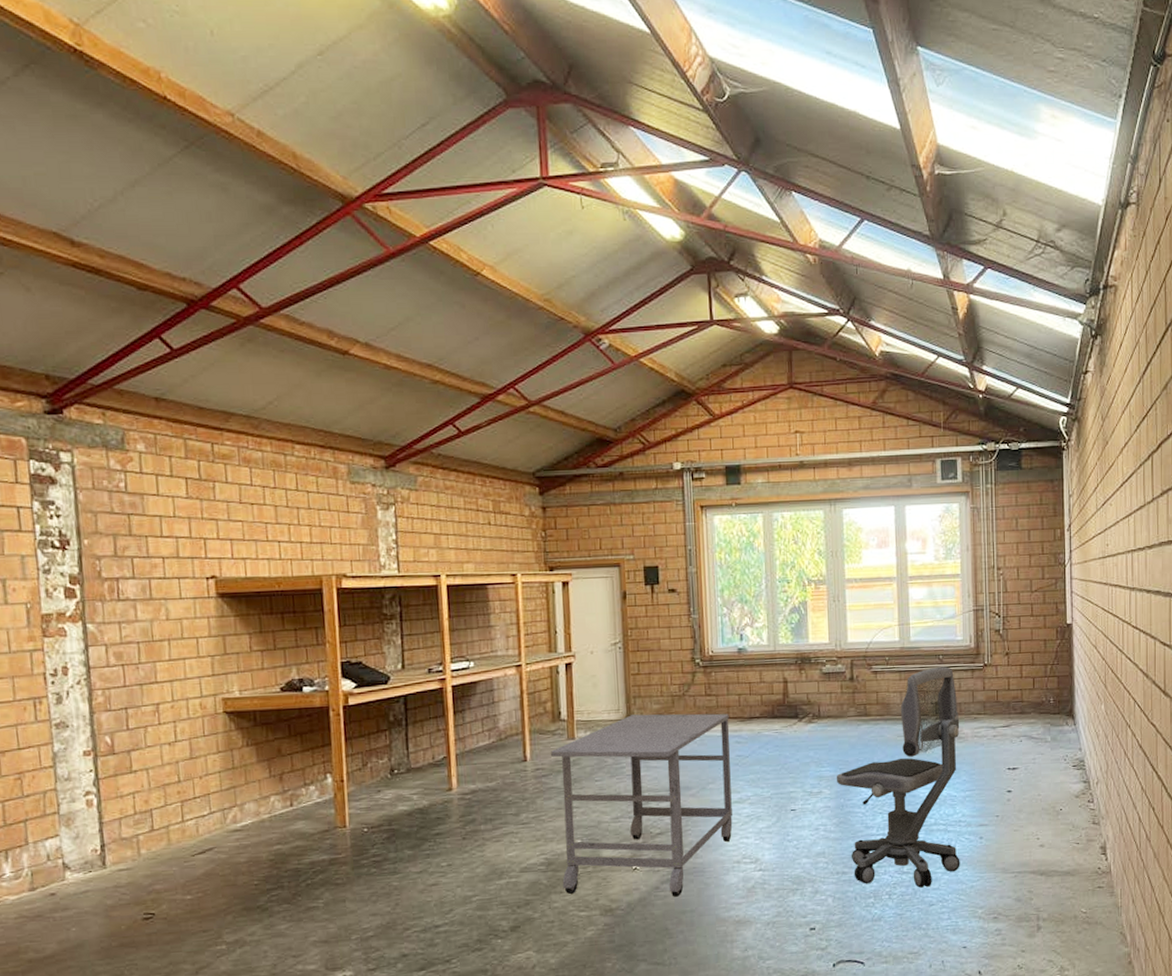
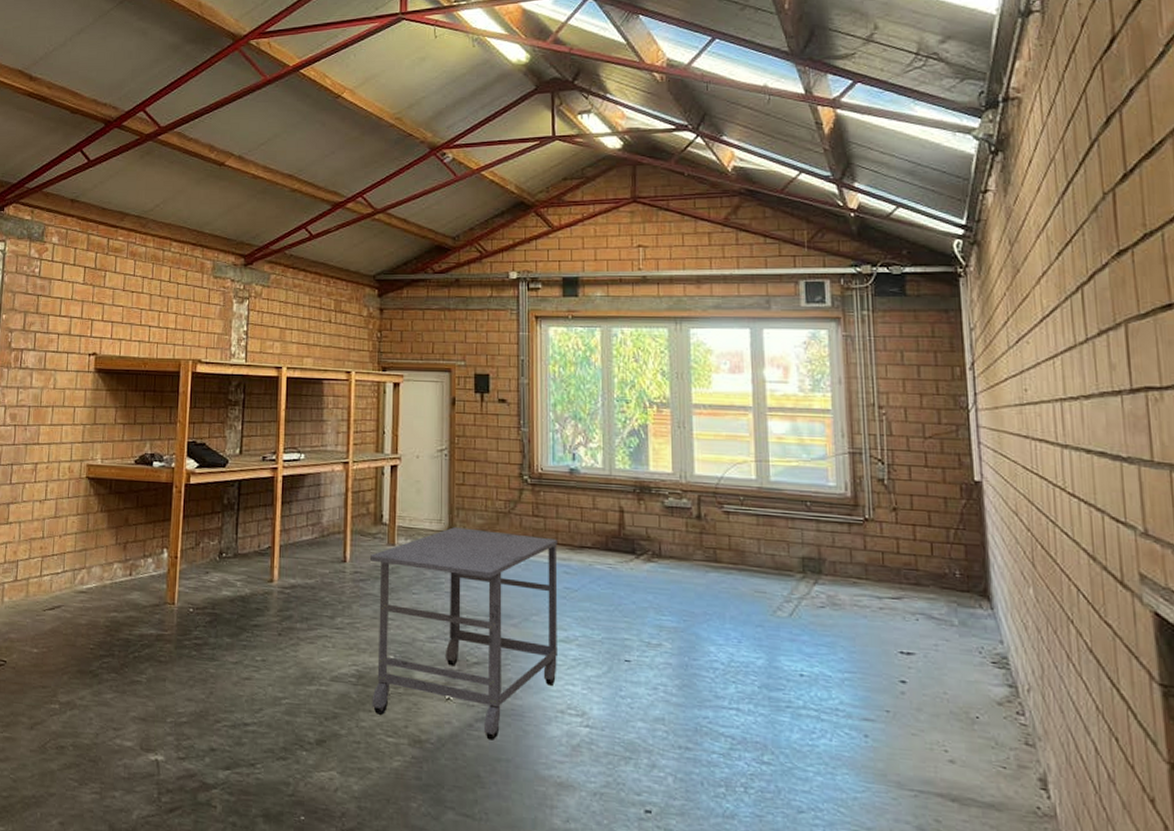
office chair: present [836,666,960,888] -> none [679,515,839,788]

